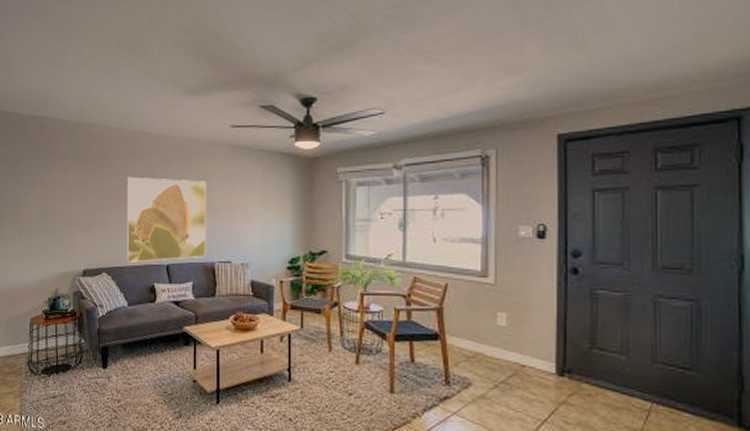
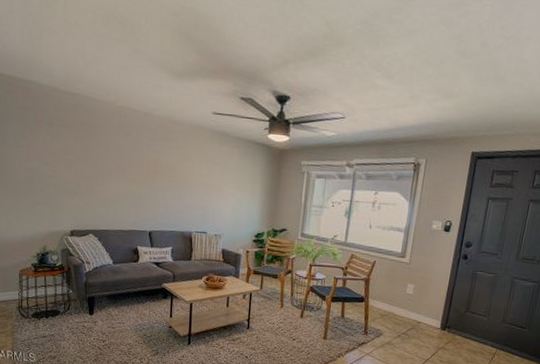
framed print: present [126,176,207,263] -> none [112,149,188,228]

